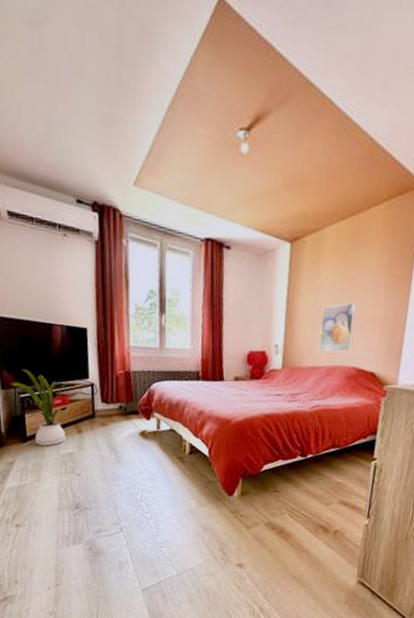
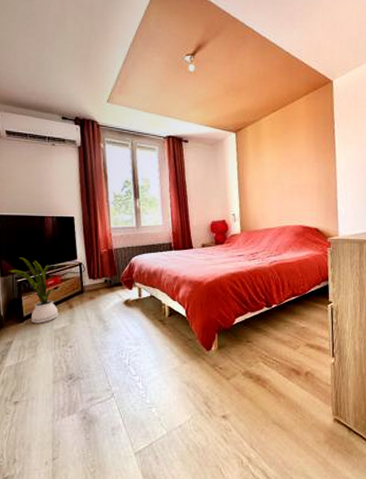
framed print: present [319,302,356,352] -> none [267,174,296,215]

